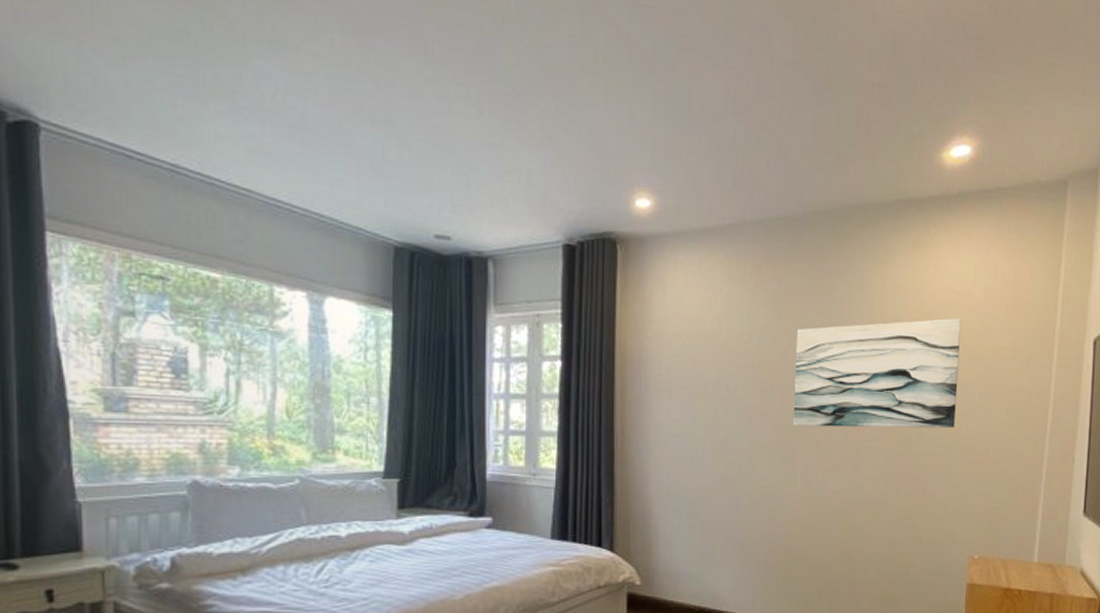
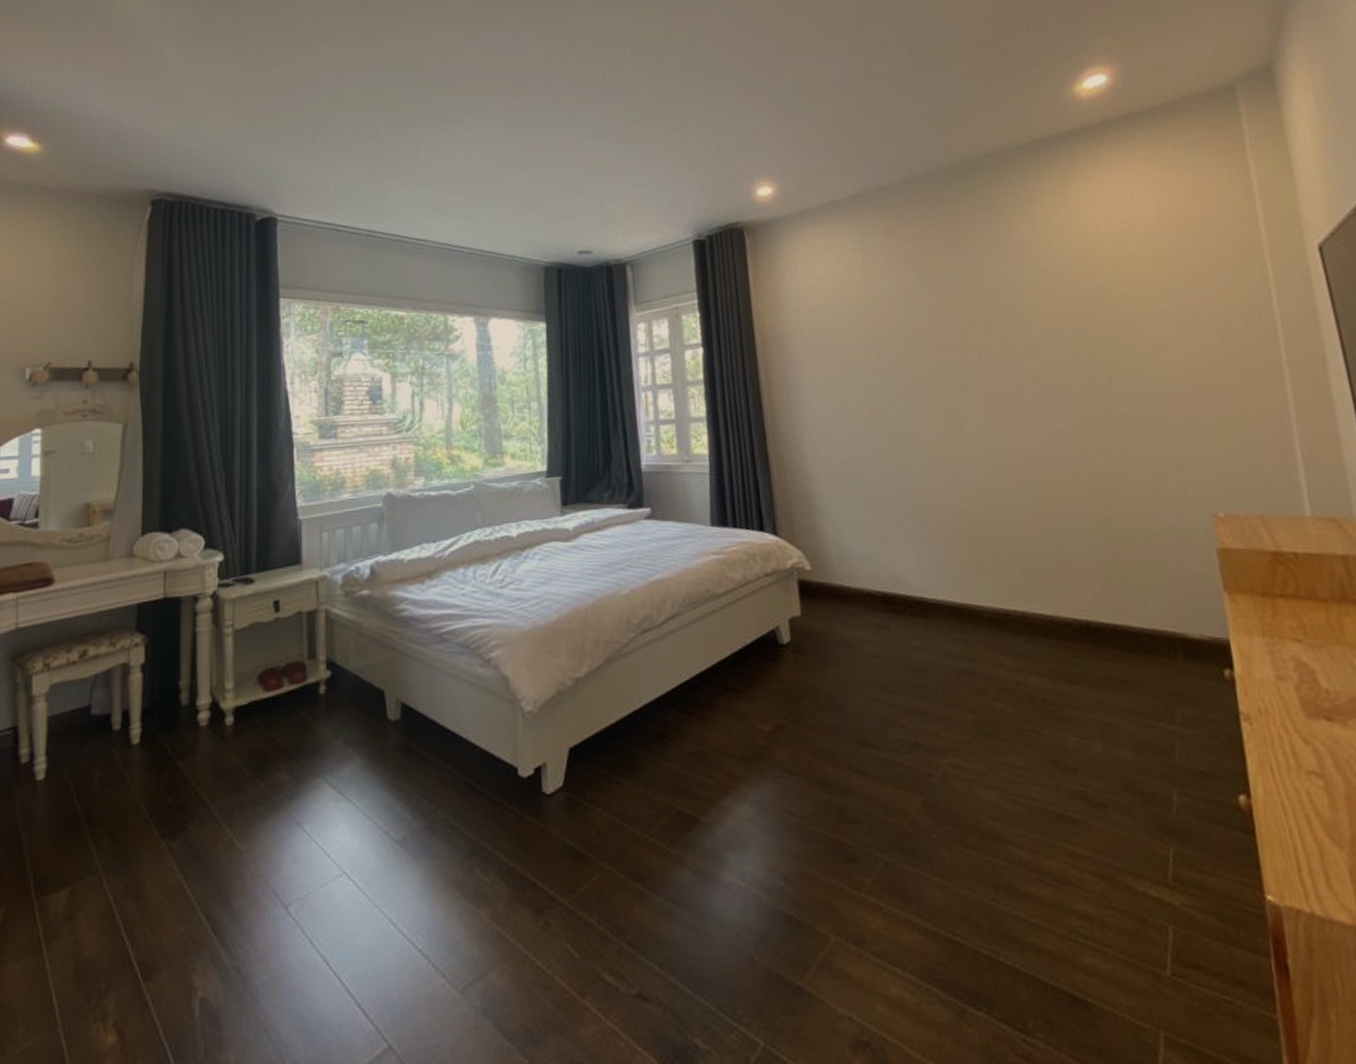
wall art: present [793,318,962,429] -> none [944,246,1155,385]

